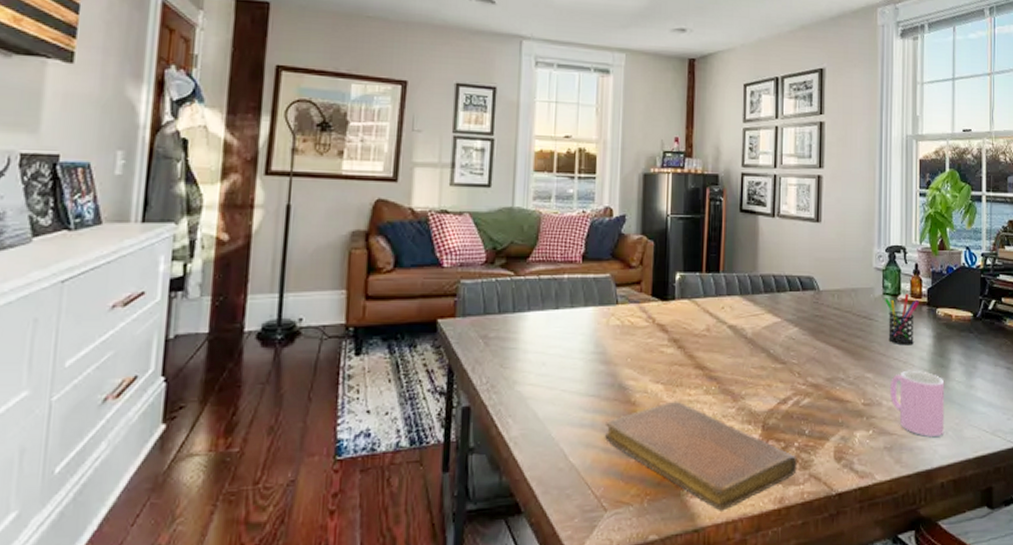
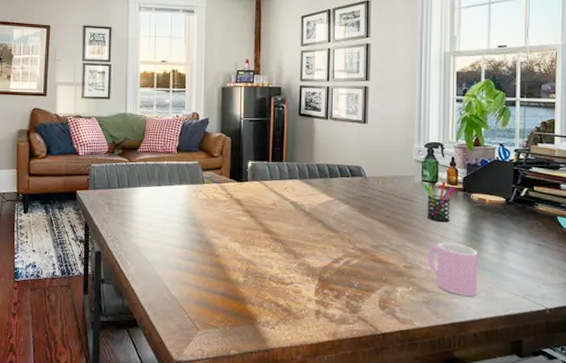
notebook: present [605,401,797,511] -> none [197,255,348,338]

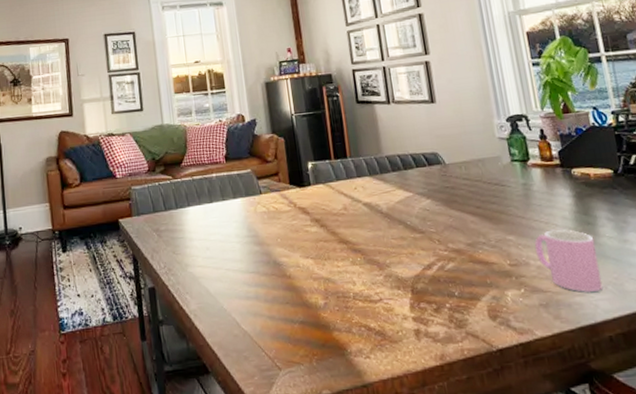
pen holder: present [424,181,455,223] -> none [514,158,553,207]

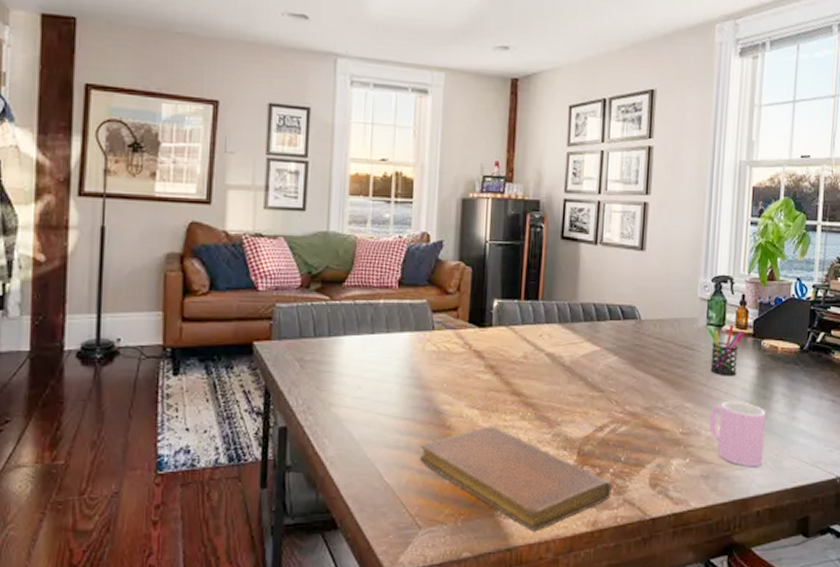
notebook: none [268,272,453,368] -> present [420,426,612,532]
pen holder: none [514,158,553,207] -> present [708,324,744,376]

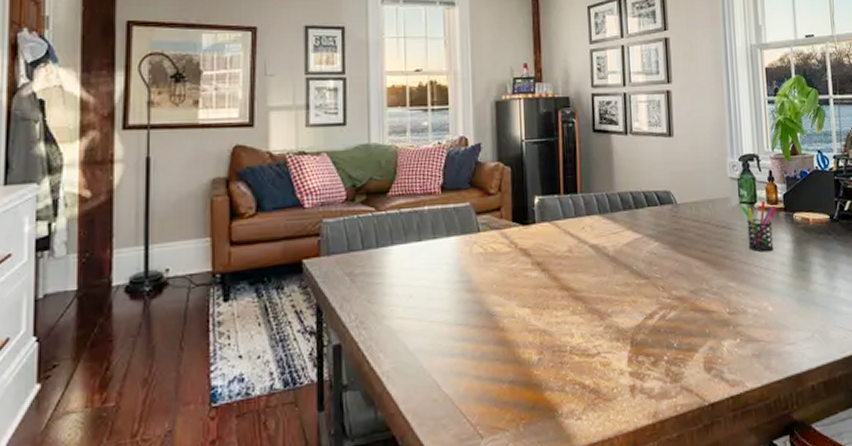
notebook: present [420,426,612,532] -> none [476,323,668,430]
cup: present [708,402,766,467] -> none [753,276,811,342]

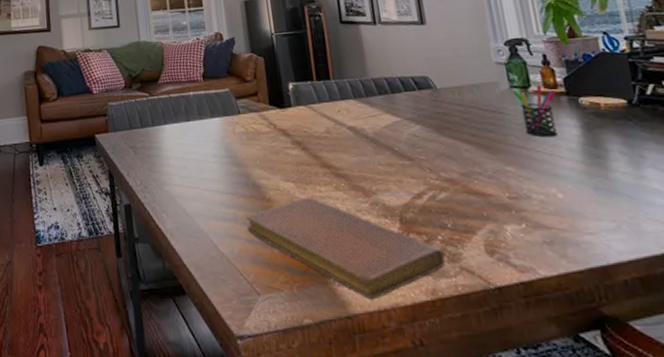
notebook: none [476,323,668,430] -> present [246,197,446,300]

